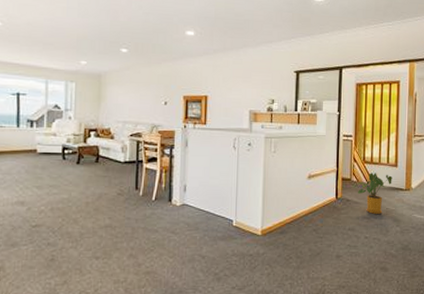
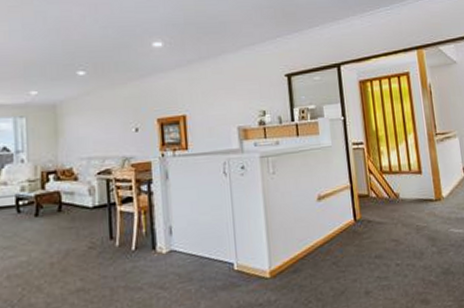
house plant: present [357,173,392,214] -> none [377,184,419,235]

